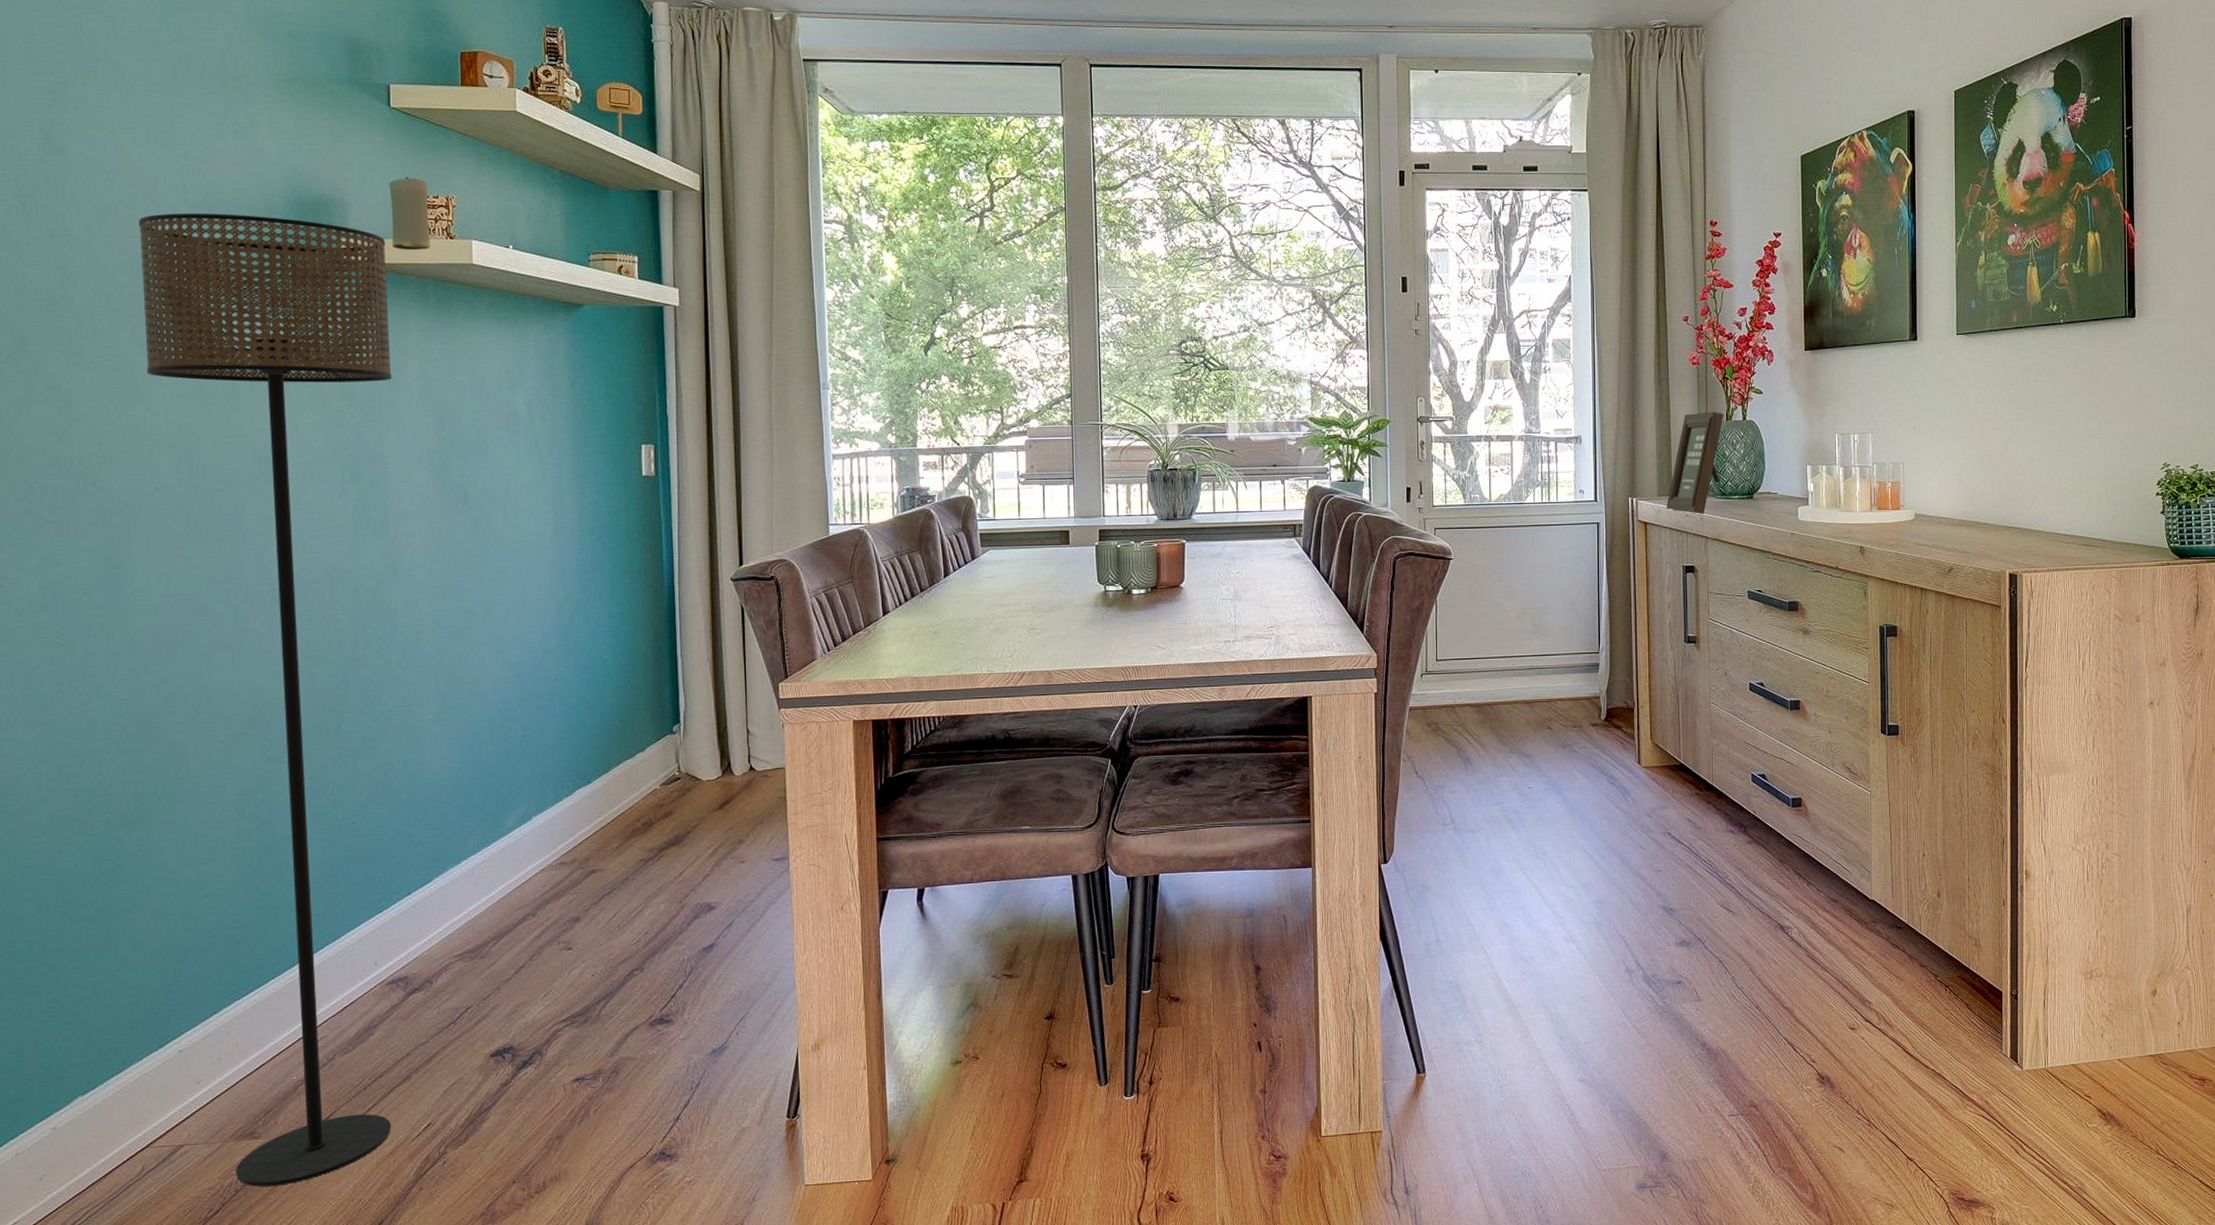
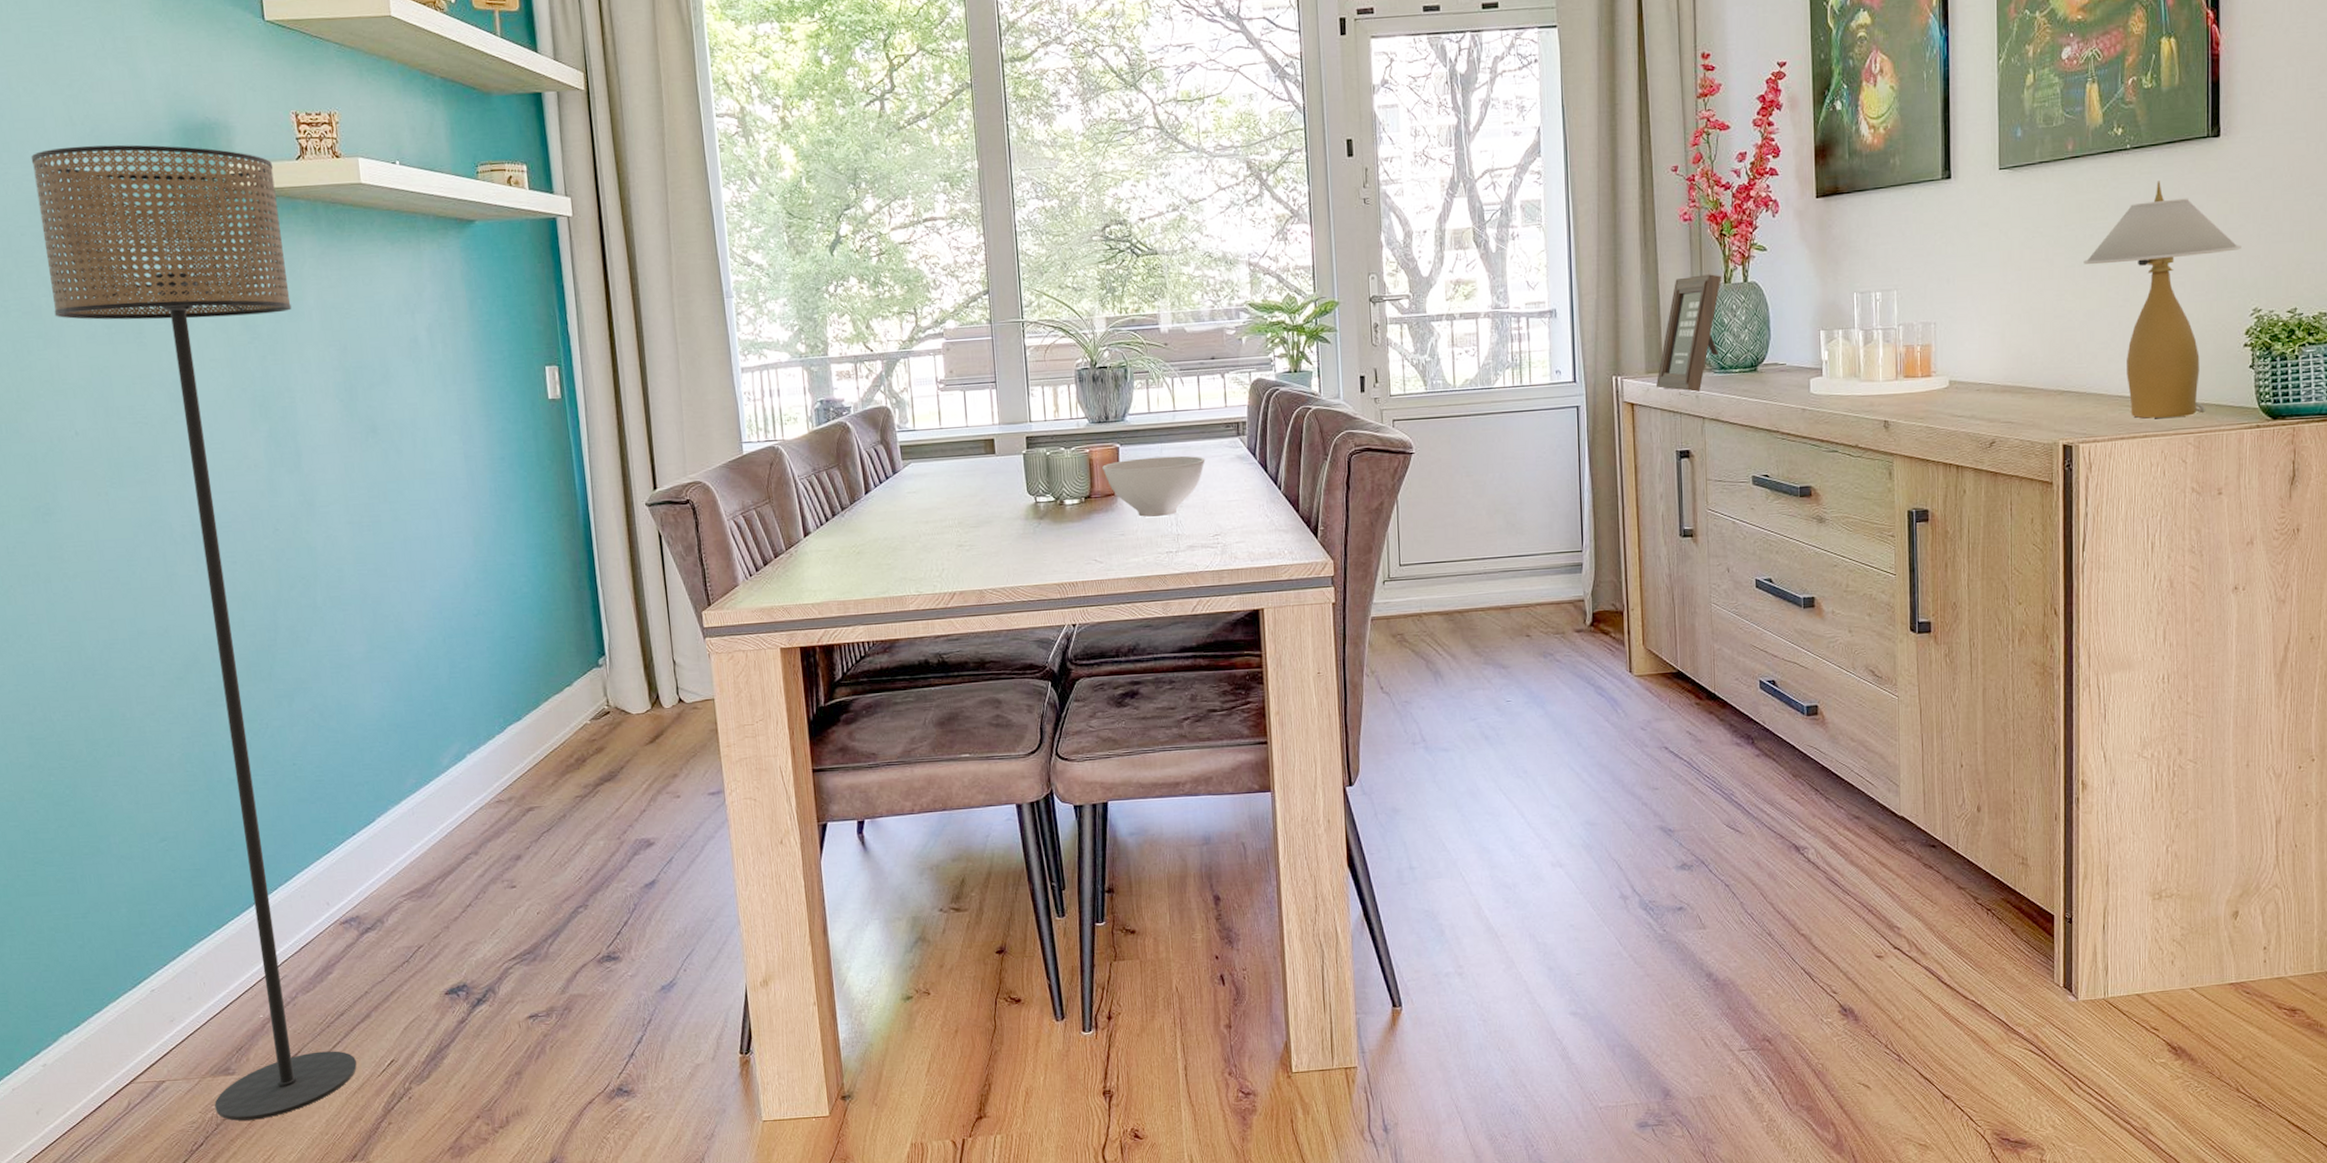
candle: present [389,176,430,251] -> none [270,93,317,173]
bowl: none [1169,553,1264,609] -> present [1102,455,1206,518]
table lamp: none [2026,351,2153,553] -> present [2084,181,2241,419]

